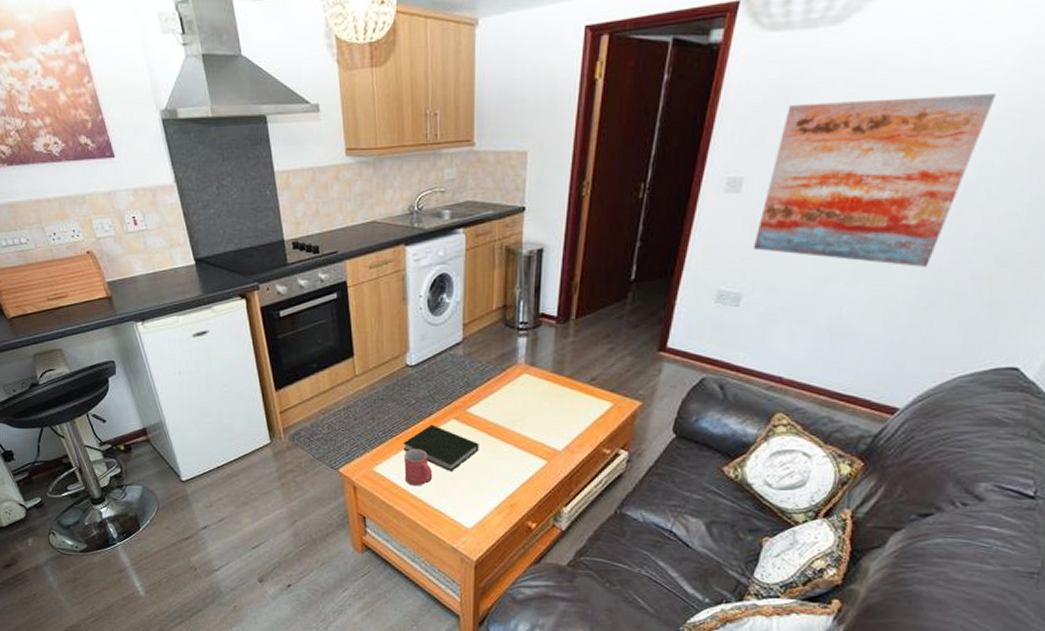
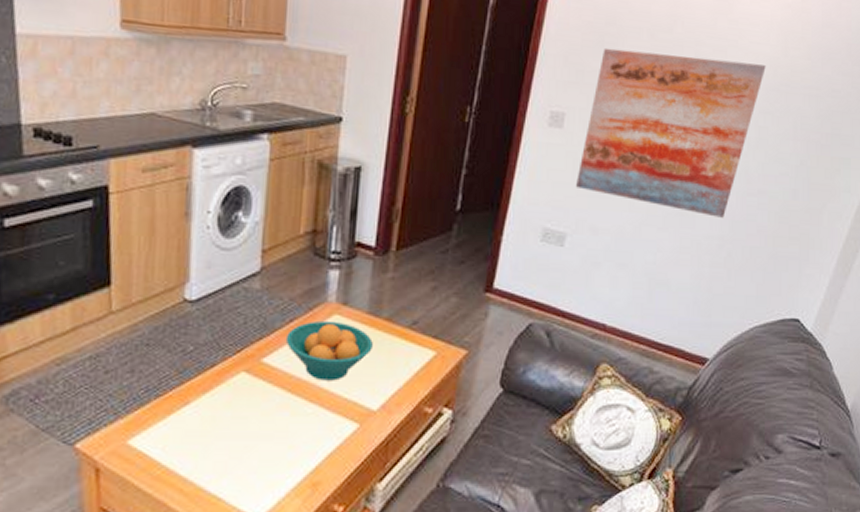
book: present [403,424,479,471] -> none [172,379,276,442]
mug: present [404,448,433,486] -> none [172,412,212,464]
fruit bowl: none [484,379,557,427] -> present [285,320,373,381]

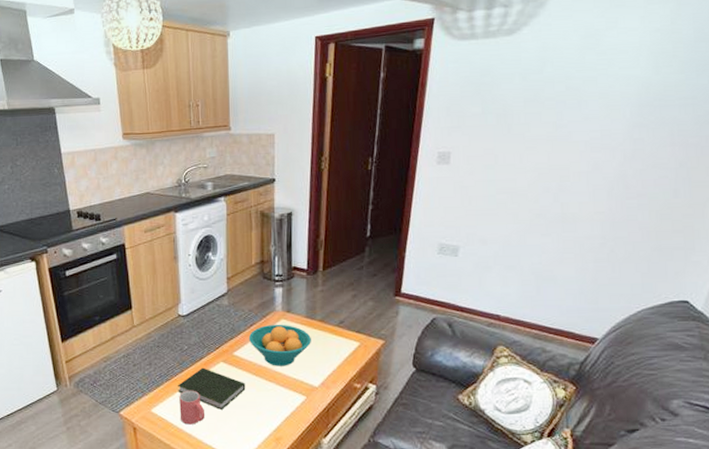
book: none [172,379,276,442] -> present [178,367,246,410]
mug: none [172,412,212,464] -> present [179,390,206,425]
wall art: present [576,47,766,218] -> none [465,86,638,221]

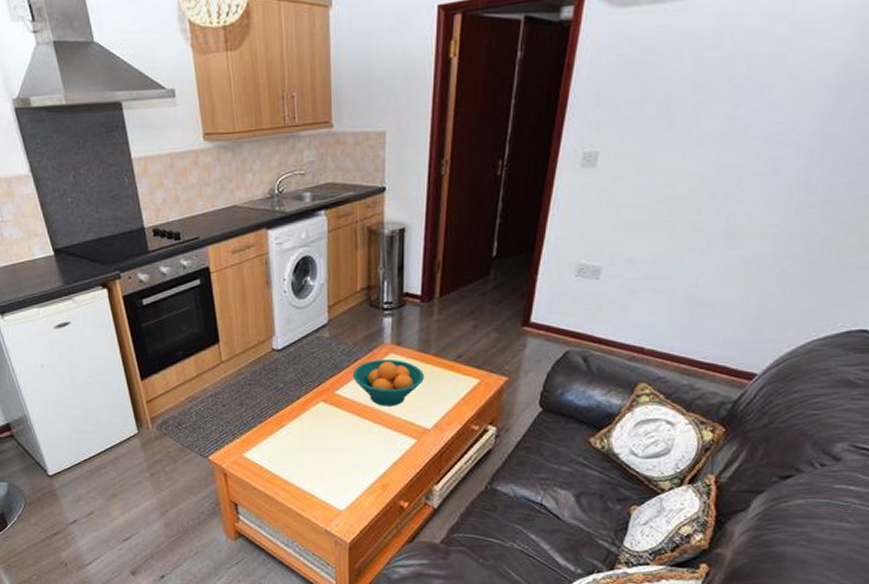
book: present [178,367,246,410] -> none [272,408,349,454]
mug: present [179,390,206,425] -> none [274,432,304,470]

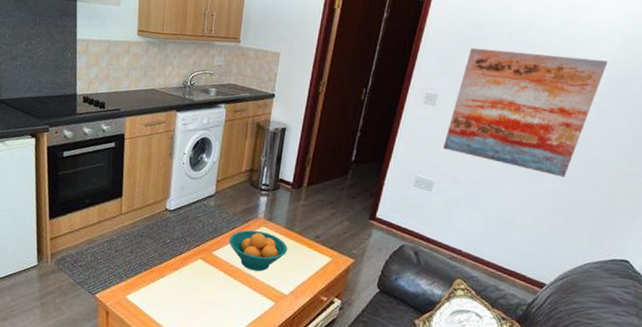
wall art: none [611,64,837,235] -> present [443,47,608,177]

